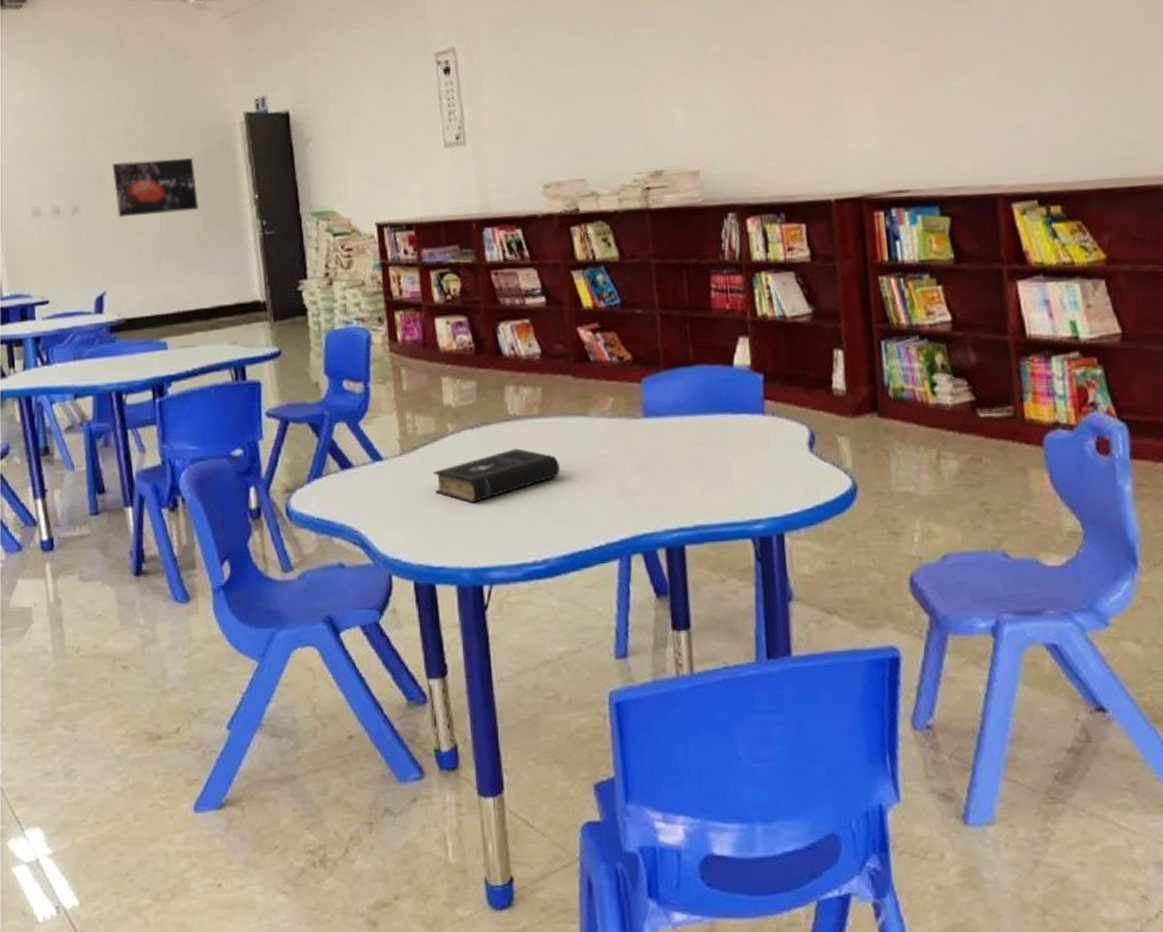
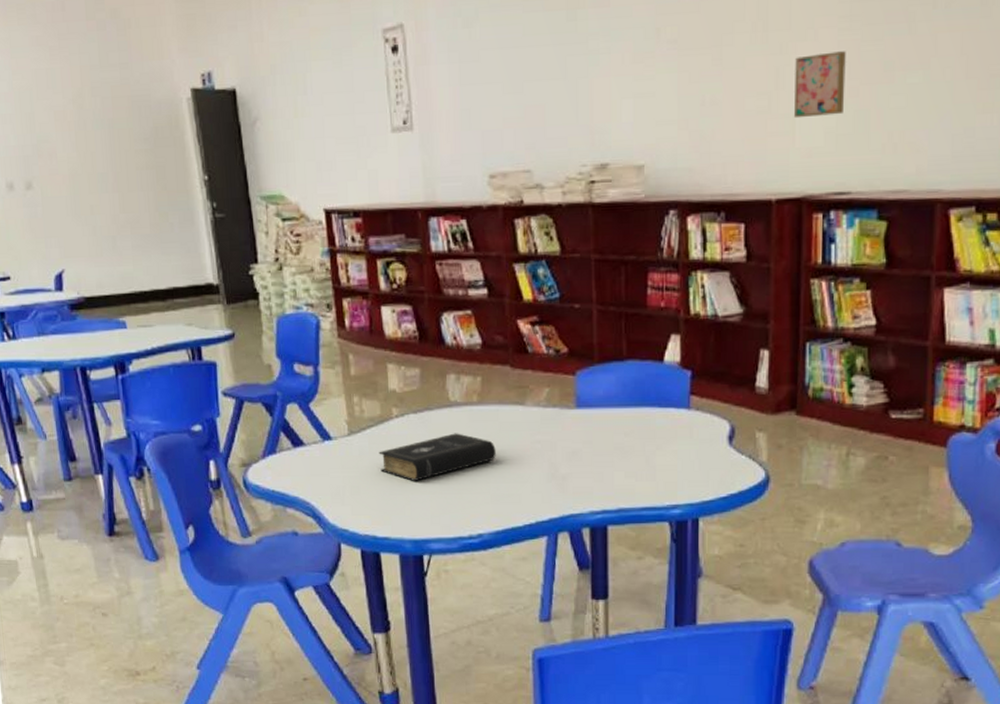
wall art: present [112,158,200,218] -> none [62,135,151,195]
wall art: none [841,59,894,122] -> present [794,51,846,119]

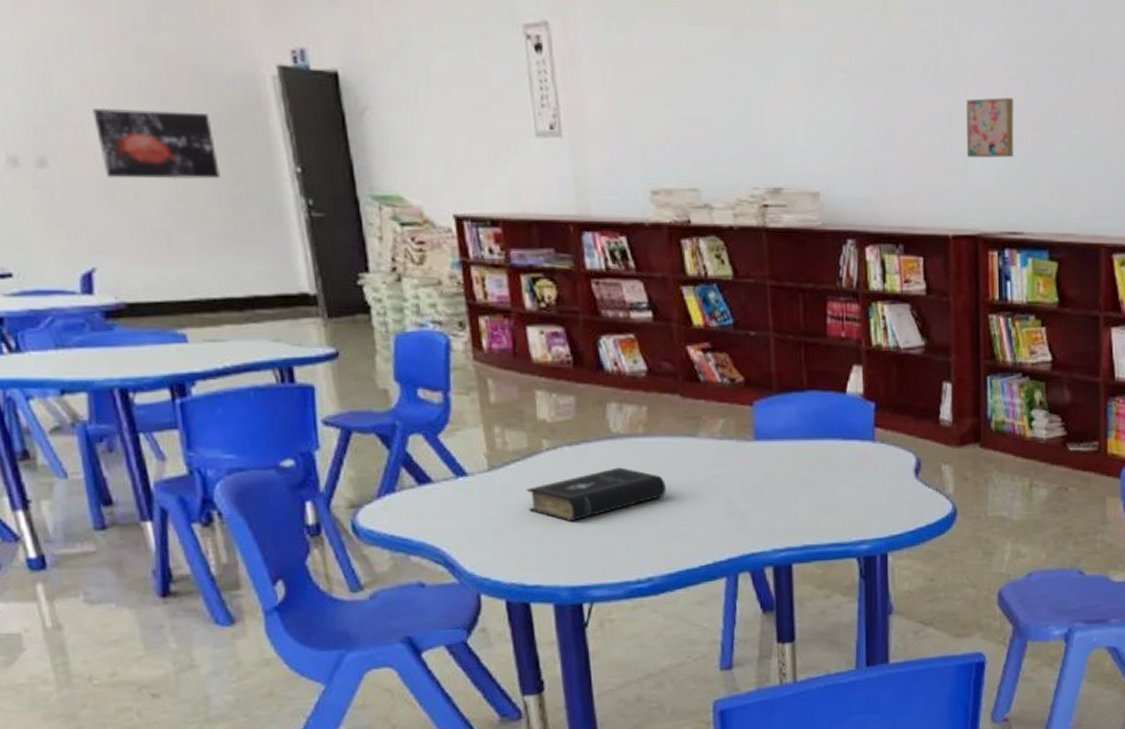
wall art: none [62,135,151,195] -> present [92,107,222,180]

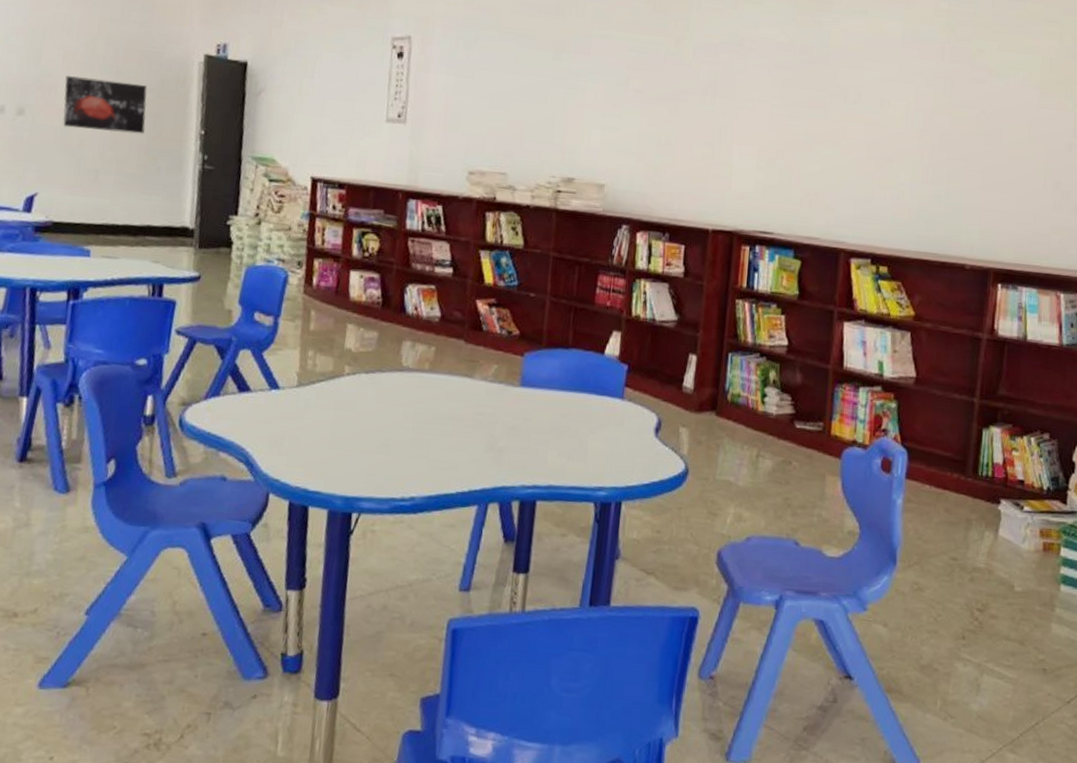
book: present [526,467,666,521] -> none [323,396,440,439]
wall art: present [966,97,1014,158] -> none [732,120,776,170]

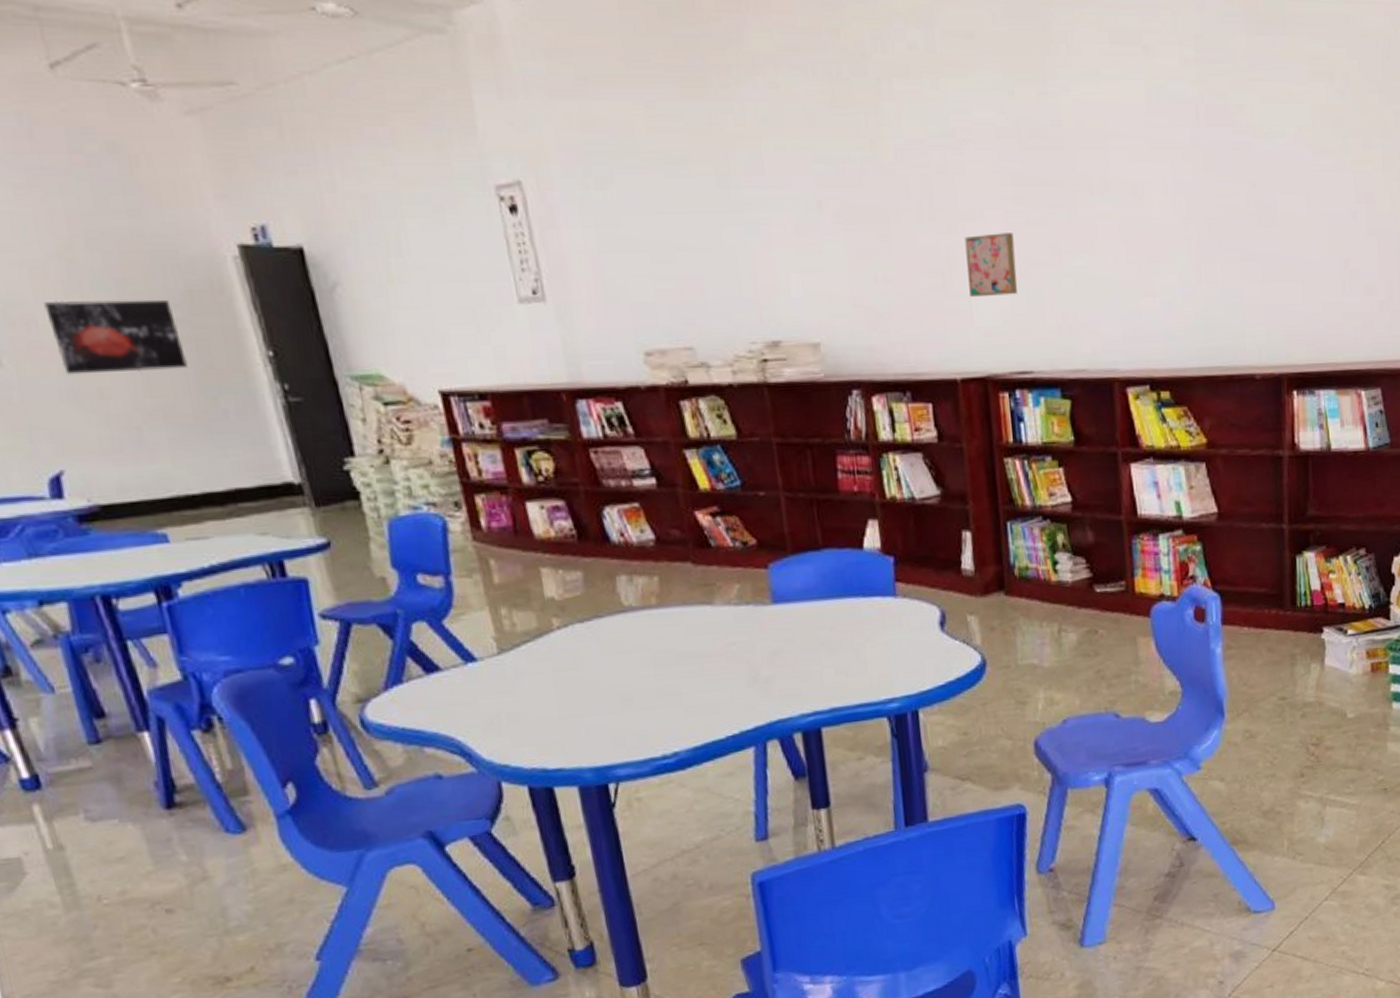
wall art: none [732,120,776,170] -> present [964,233,1018,298]

